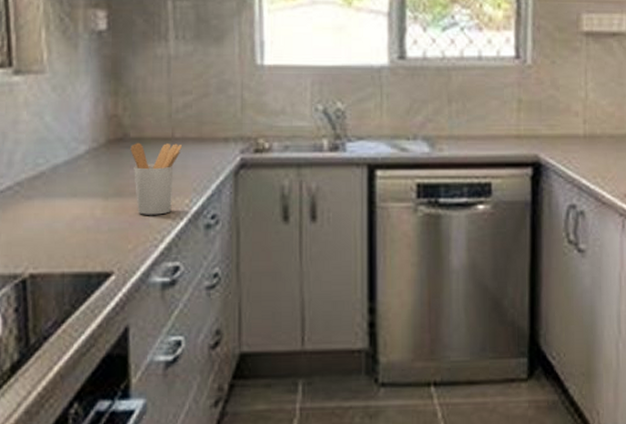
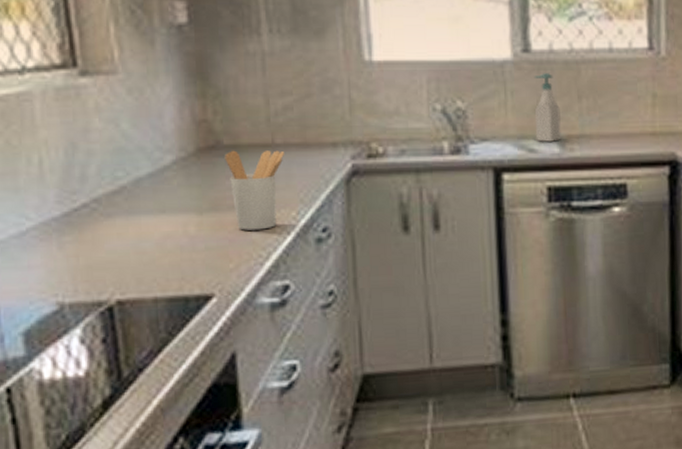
soap bottle: none [407,78,431,143] -> present [534,73,561,143]

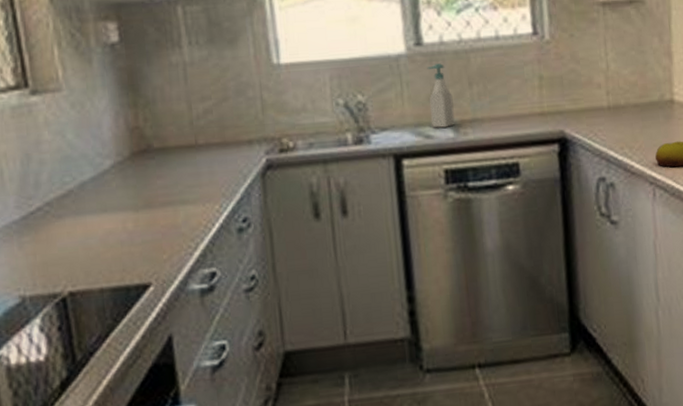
utensil holder: present [224,150,285,231] -> none [155,150,208,224]

